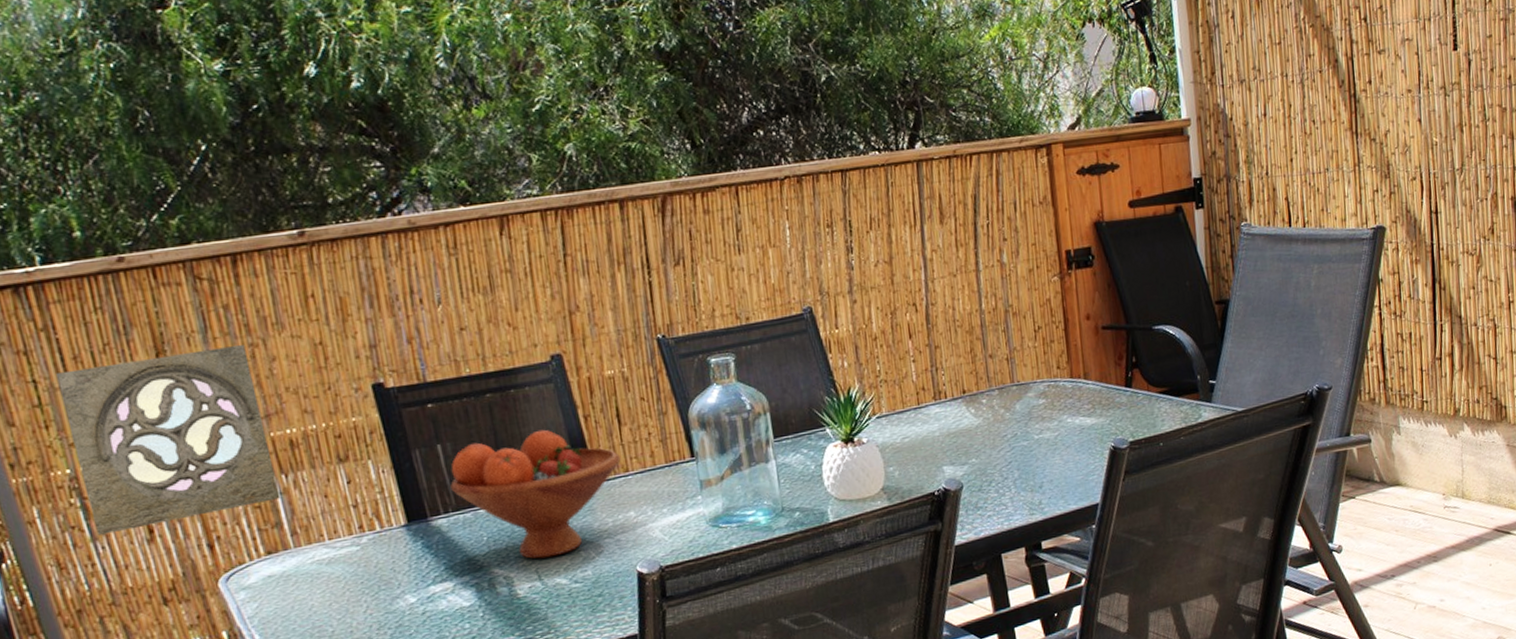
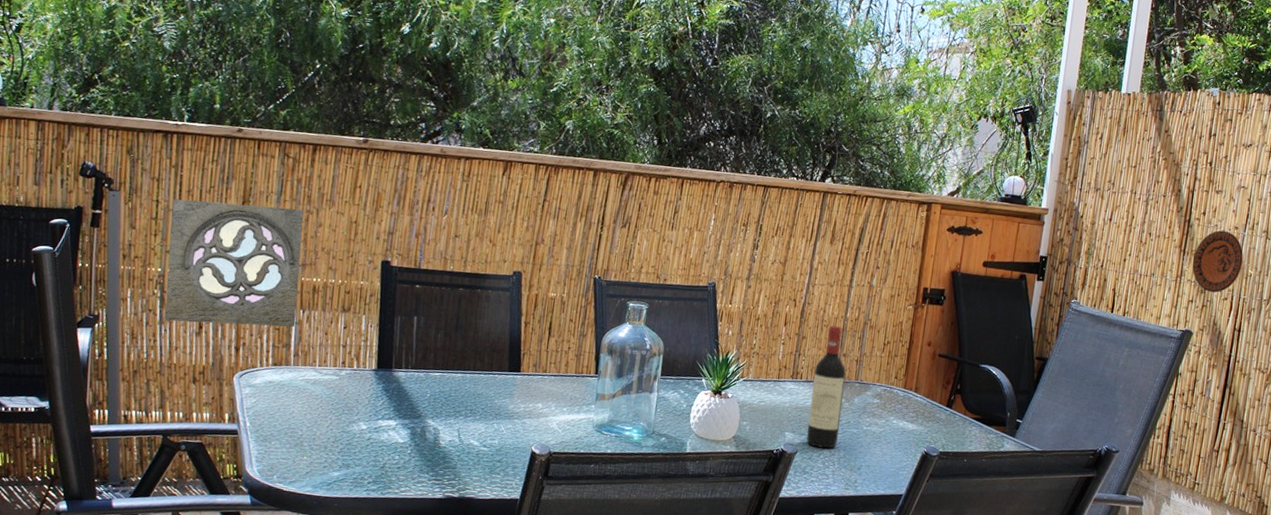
fruit bowl: present [450,429,621,559] -> none [415,321,543,423]
wine bottle: none [959,323,1008,475] -> present [807,326,846,449]
decorative plate: none [1368,97,1426,175] -> present [1192,230,1244,293]

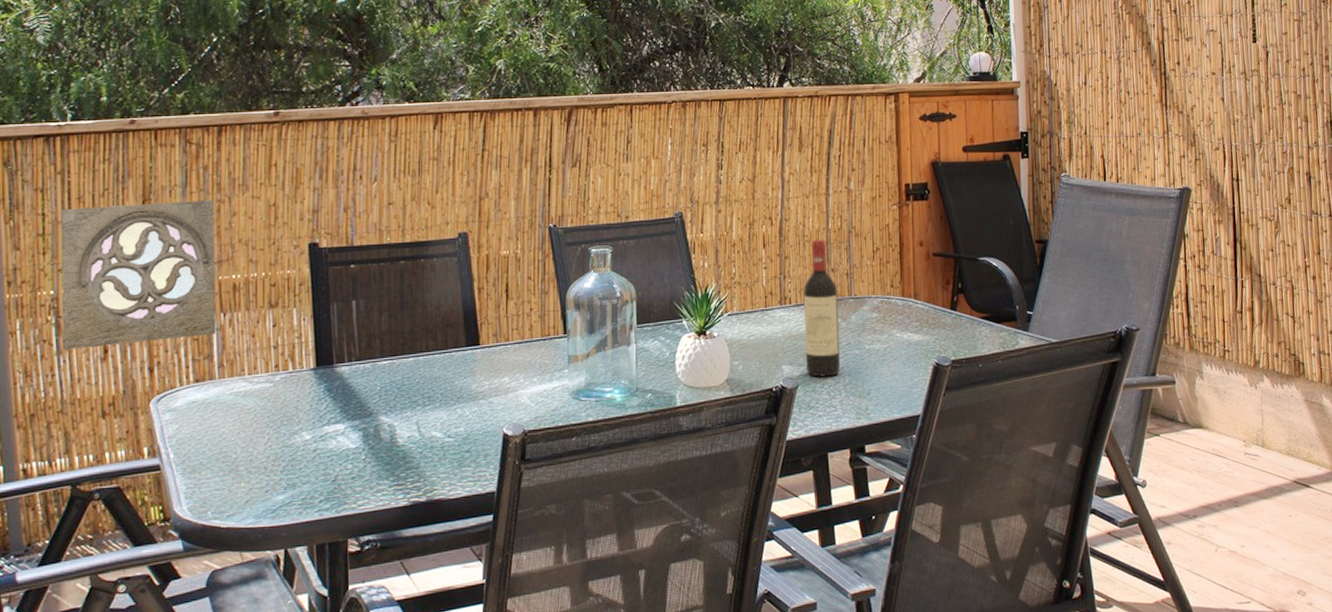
decorative plate: present [1192,230,1244,293] -> none [1176,78,1228,144]

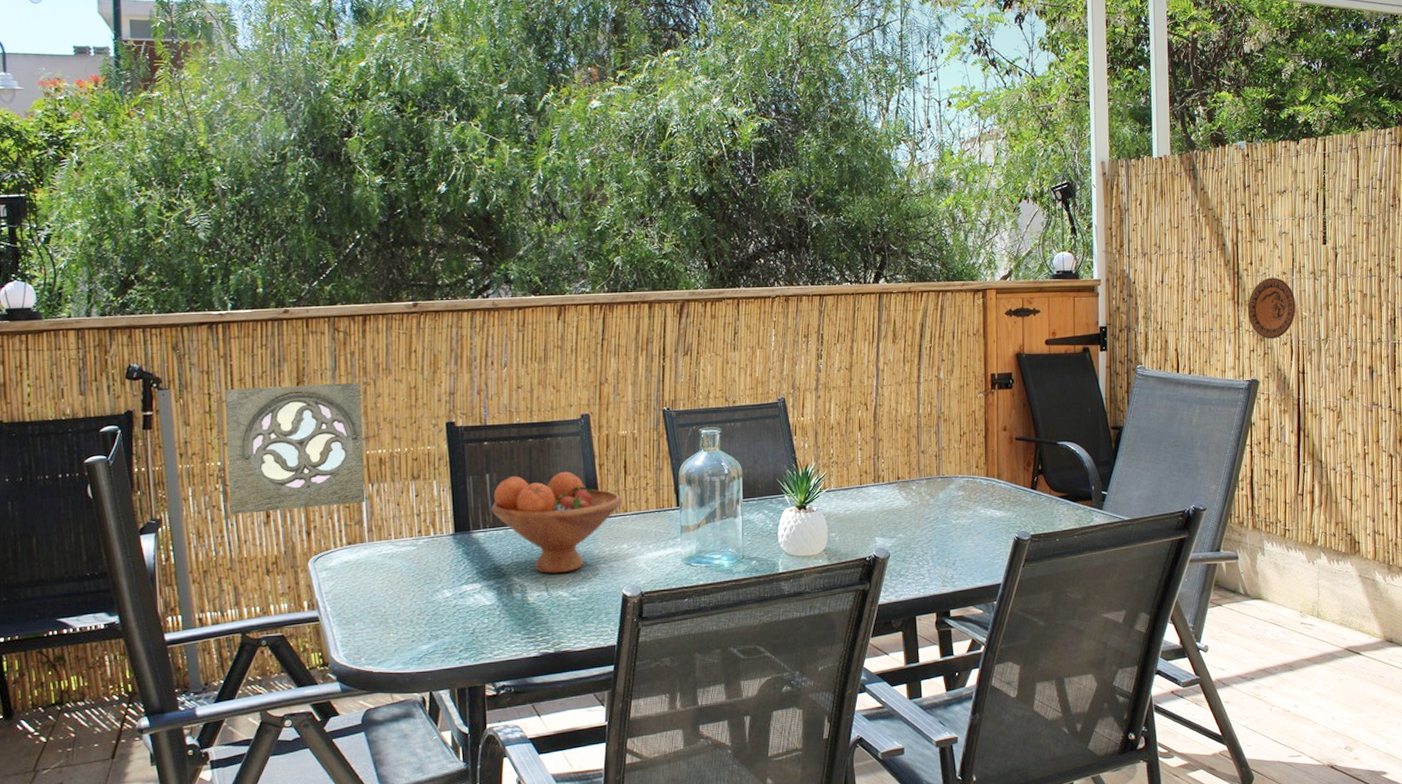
fruit bowl: none [357,296,503,412] -> present [491,471,622,574]
wine bottle: present [803,240,841,377] -> none [895,424,929,548]
decorative plate: none [1176,78,1228,144] -> present [1247,278,1297,339]

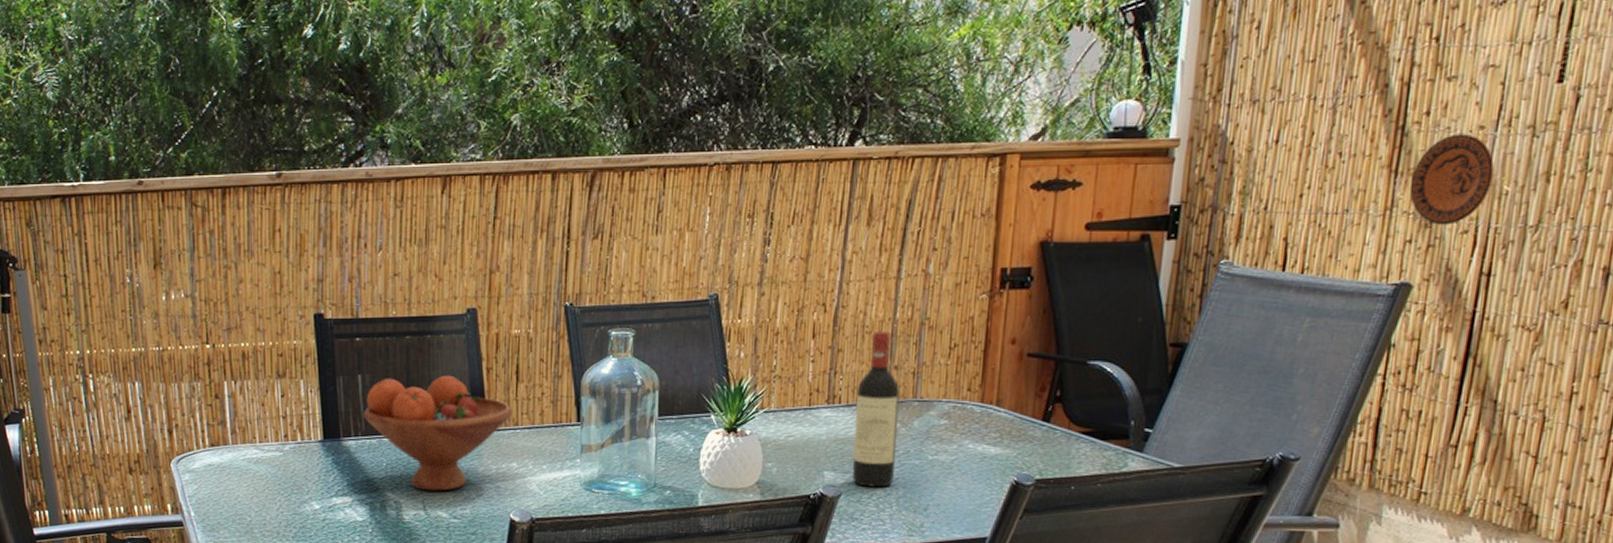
wall ornament: present [225,382,365,515] -> none [81,265,228,408]
wine bottle: none [895,424,929,548] -> present [852,332,900,488]

